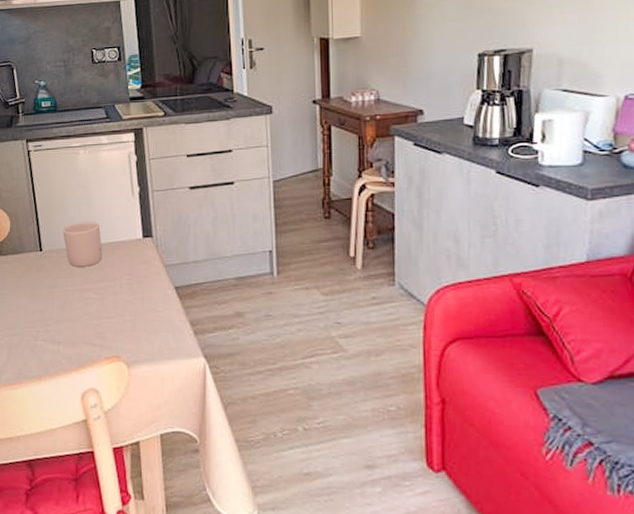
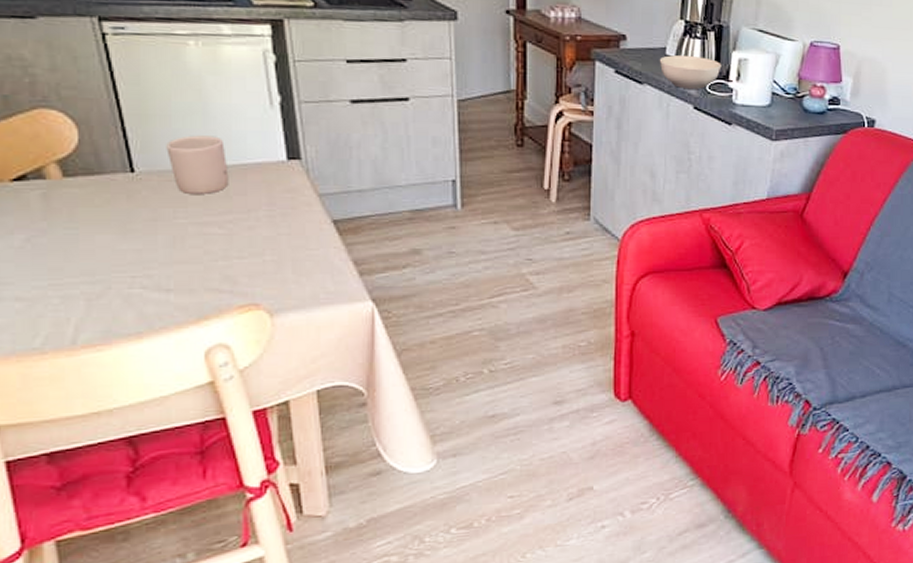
bowl: none [457,122,524,154] -> present [659,55,722,89]

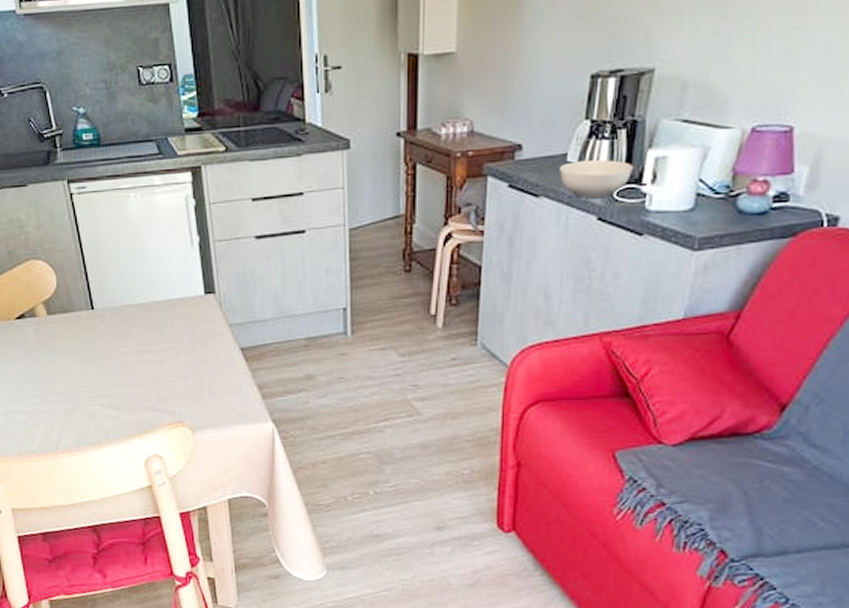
mug: present [166,135,229,194] -> none [115,276,161,326]

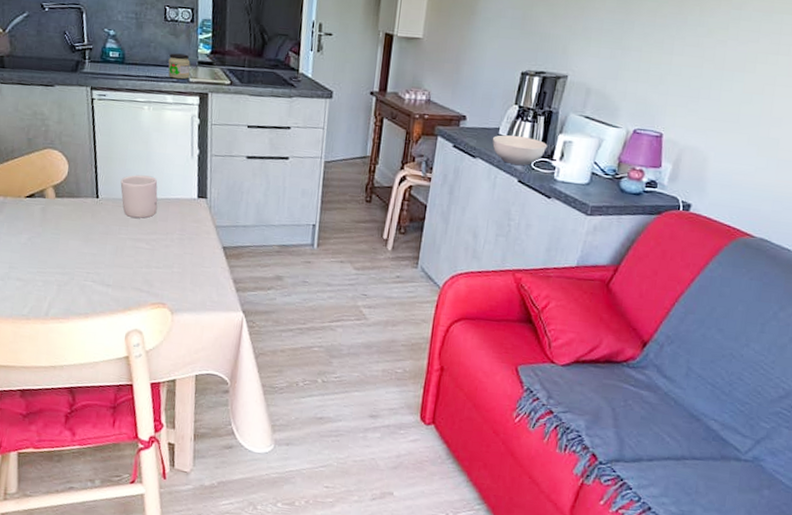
mug: none [115,276,161,326] -> present [120,174,158,218]
jar: none [150,122,177,155] -> present [168,53,191,80]

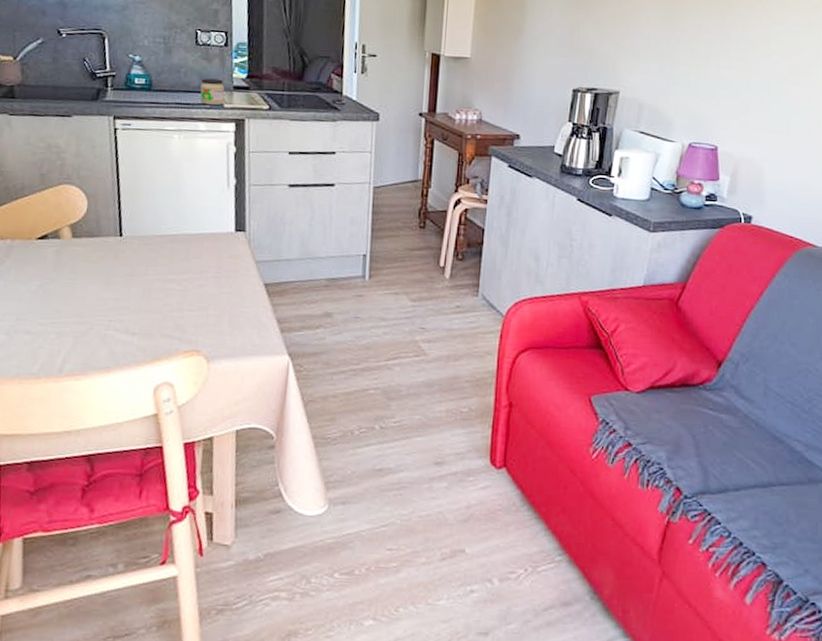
mug: present [120,174,158,218] -> none [147,209,190,257]
bowl: present [492,134,548,165] -> none [548,153,605,183]

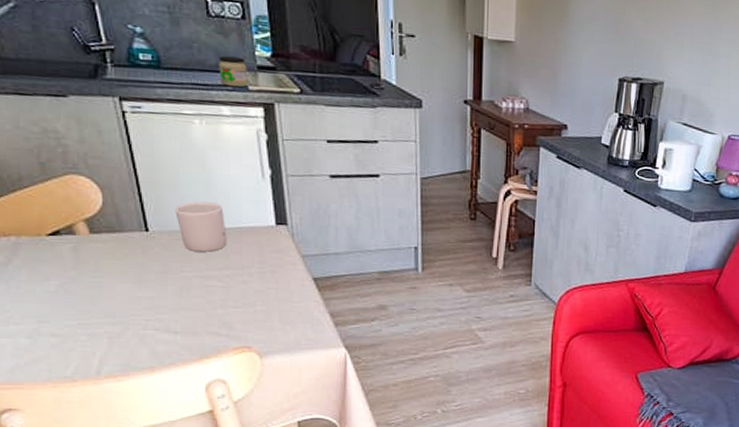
mug: none [147,209,190,257] -> present [175,201,227,252]

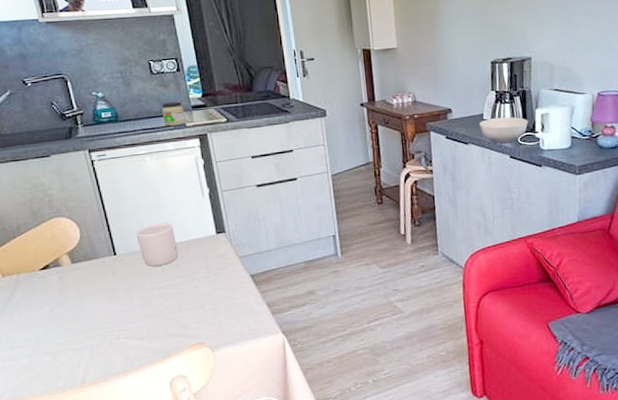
bowl: none [595,144,650,174] -> present [478,117,529,143]

